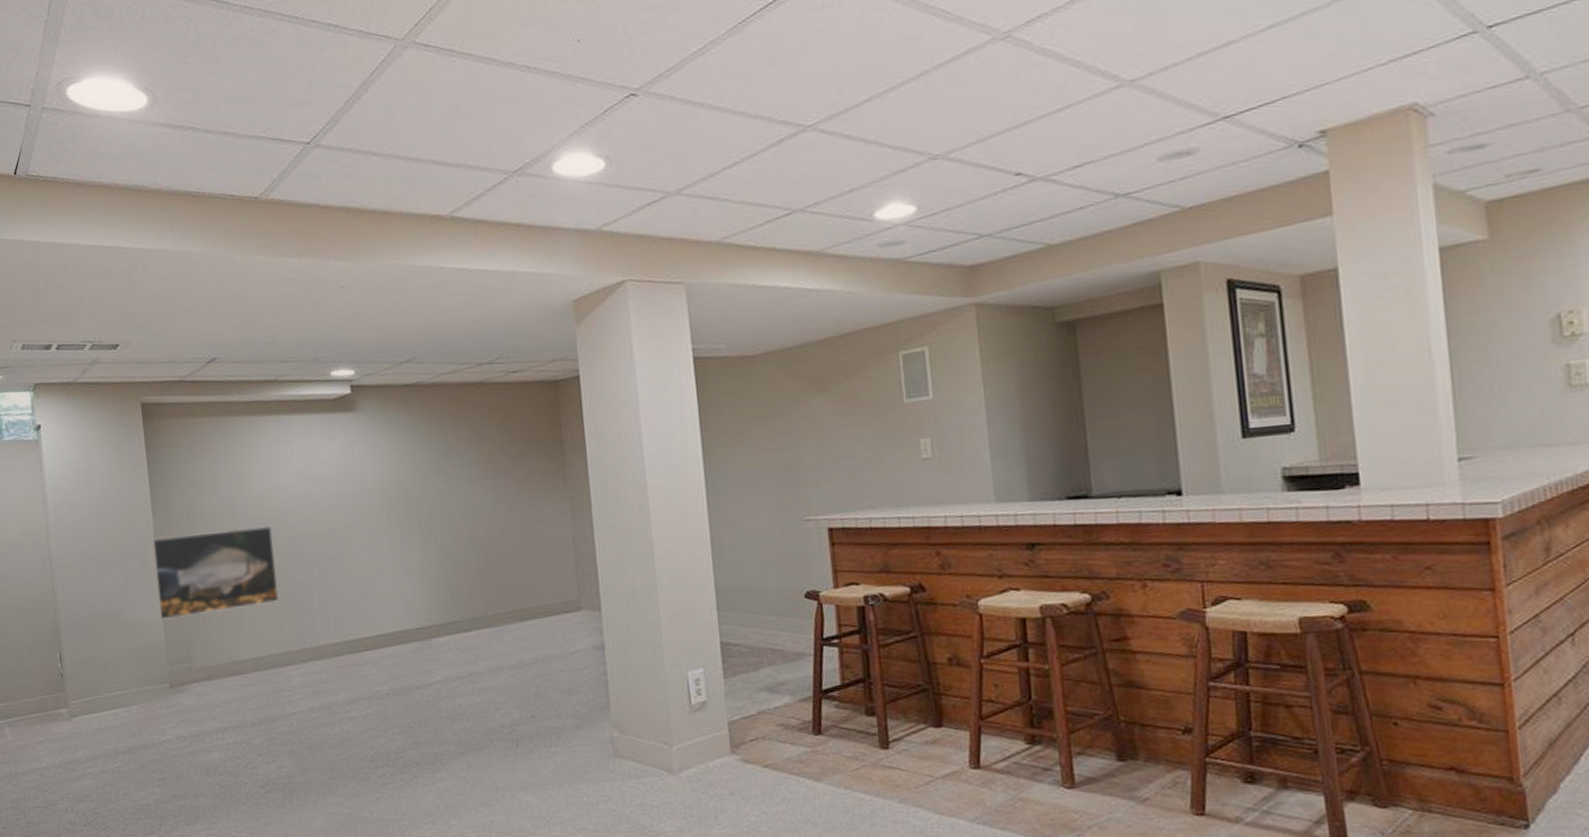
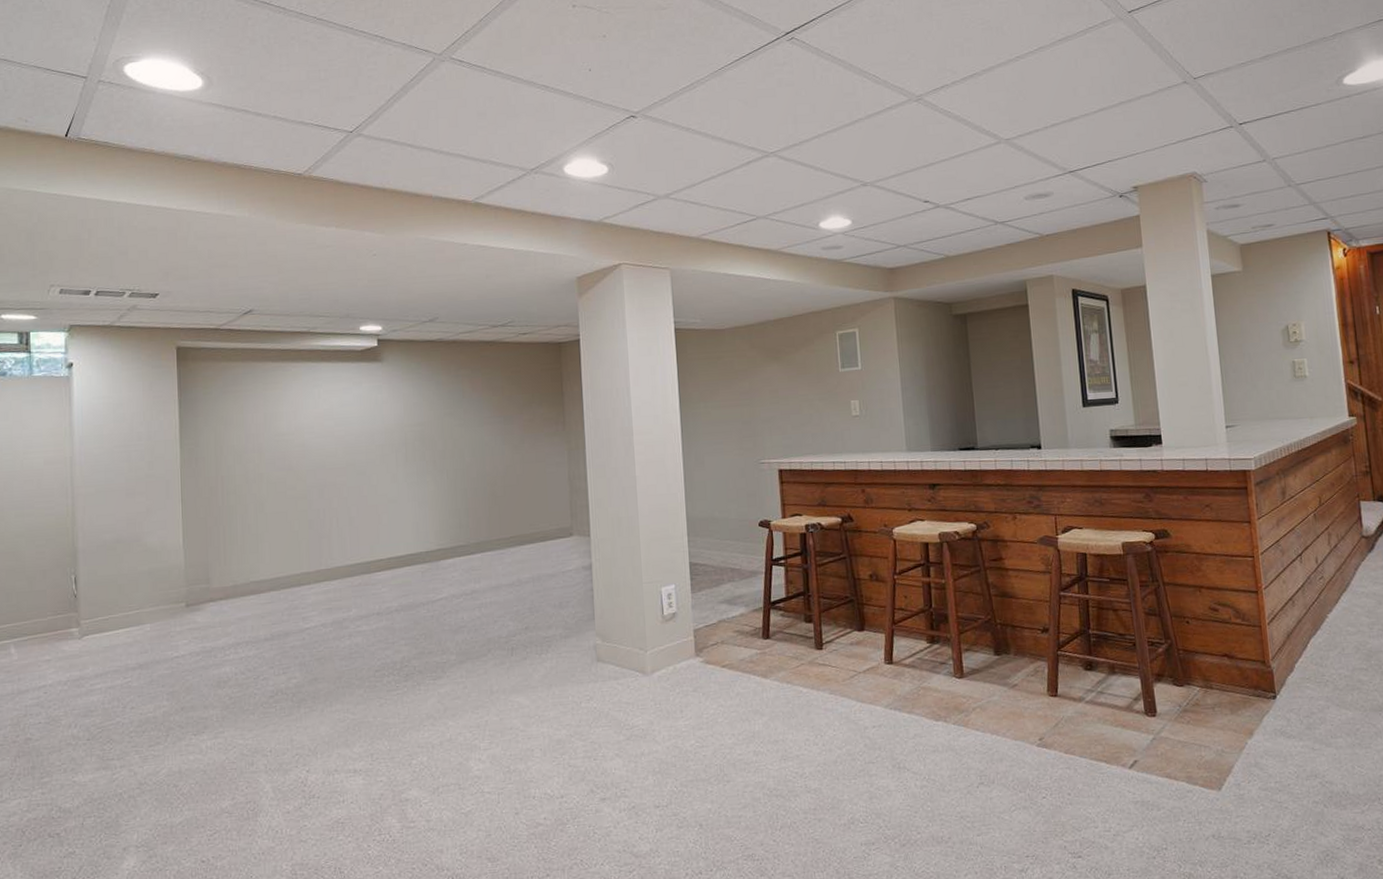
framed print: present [153,526,280,620] -> none [179,460,300,544]

